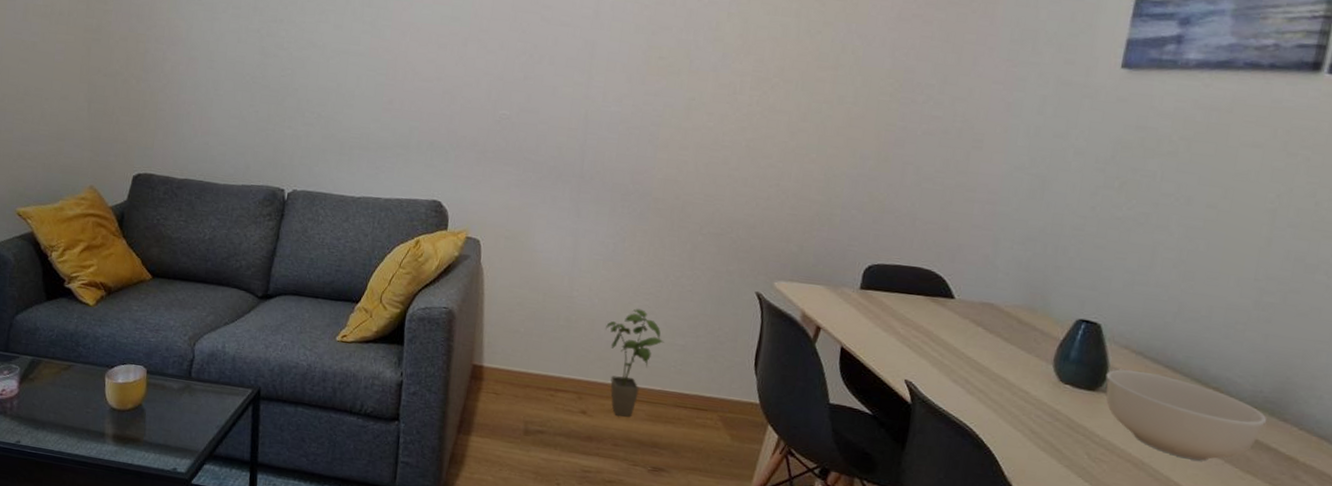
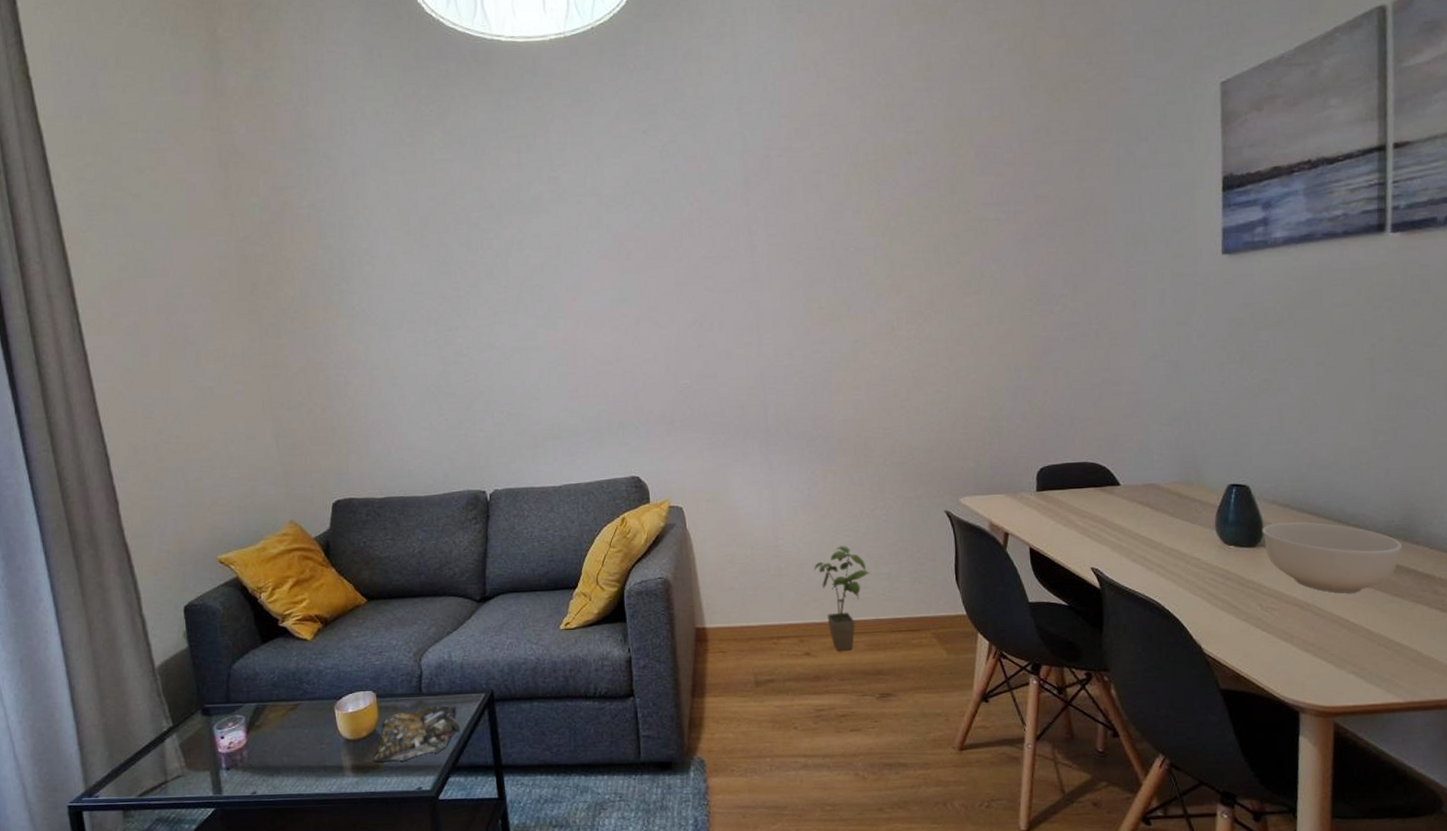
magazine: none [134,392,223,439] -> present [373,705,460,763]

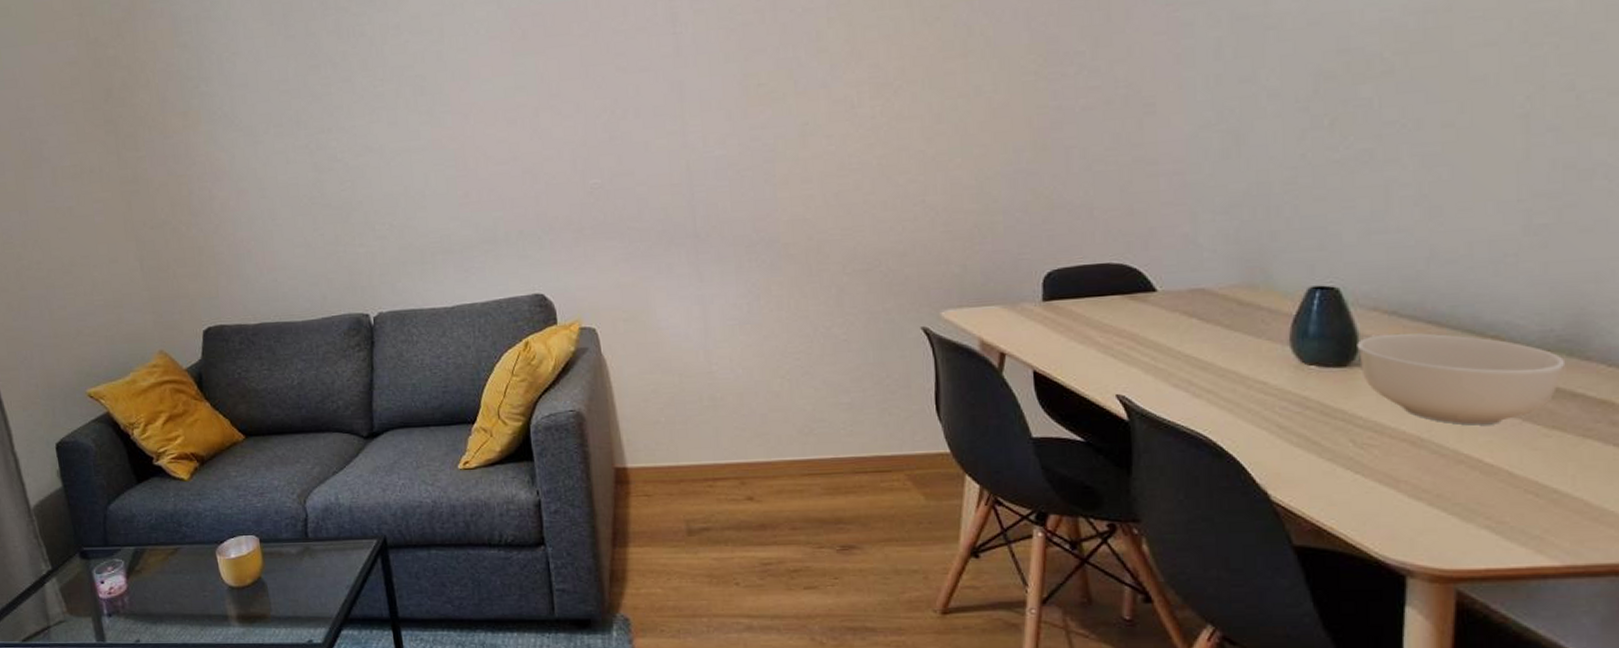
magazine: present [373,705,460,763] -> none [259,552,352,612]
house plant: present [814,546,870,651] -> none [757,371,827,495]

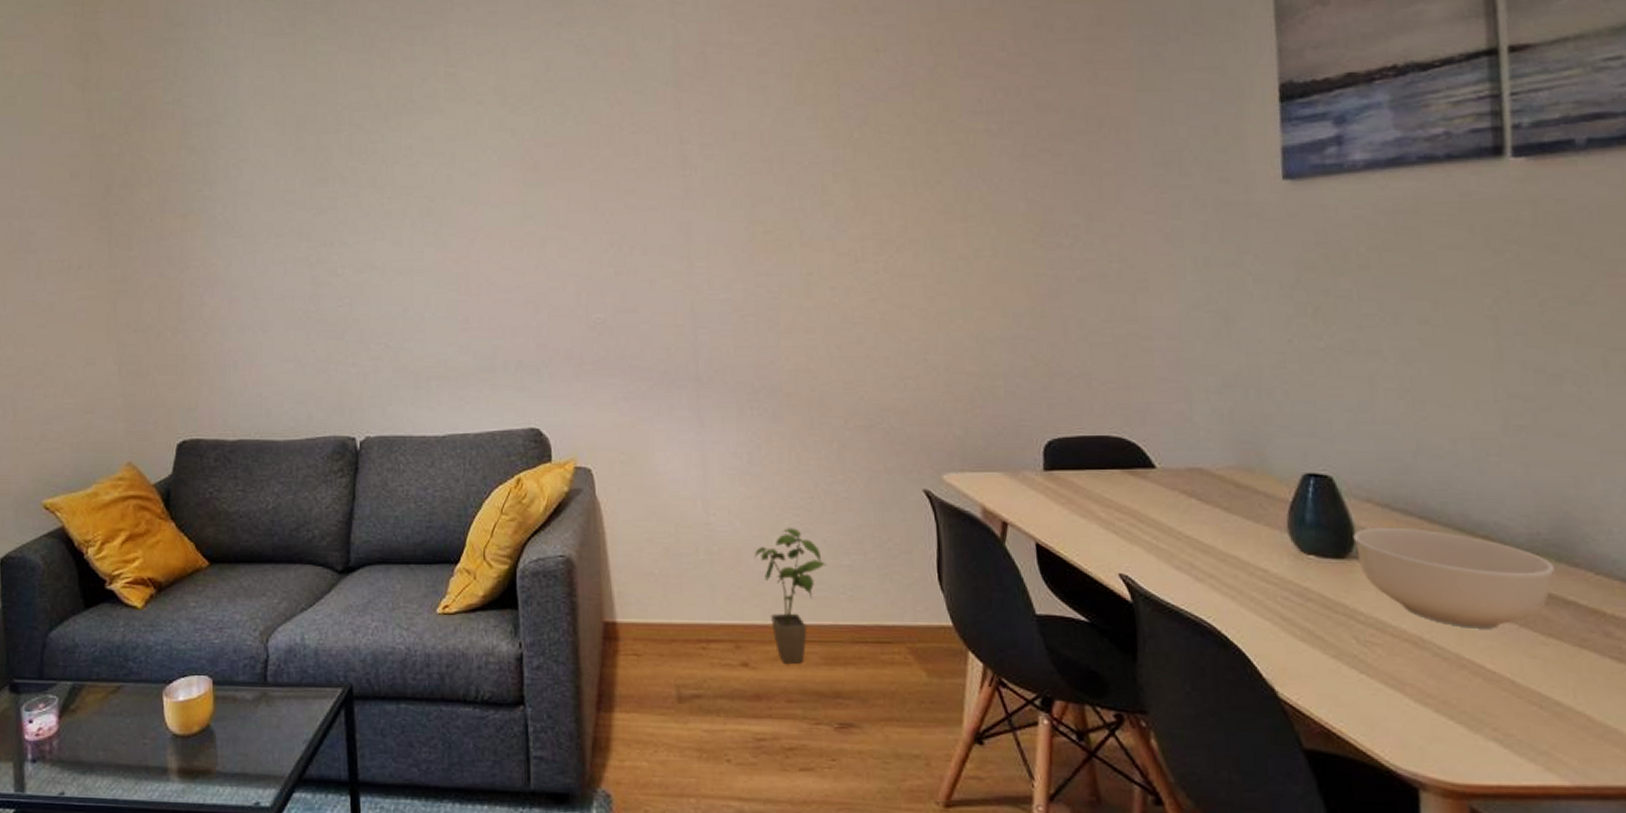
house plant: none [757,371,827,495] -> present [755,528,827,664]

